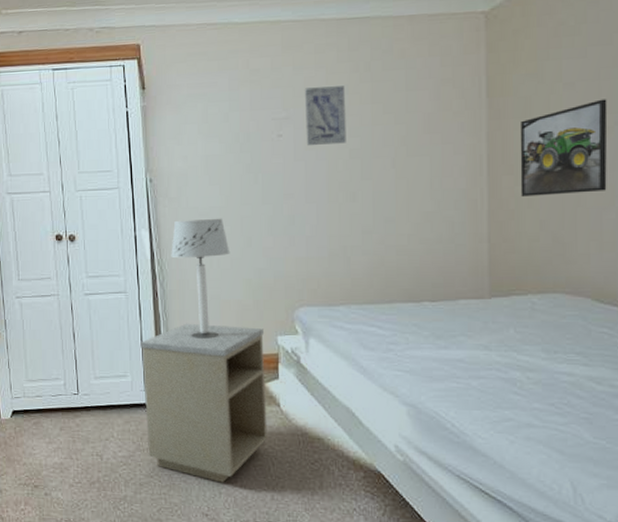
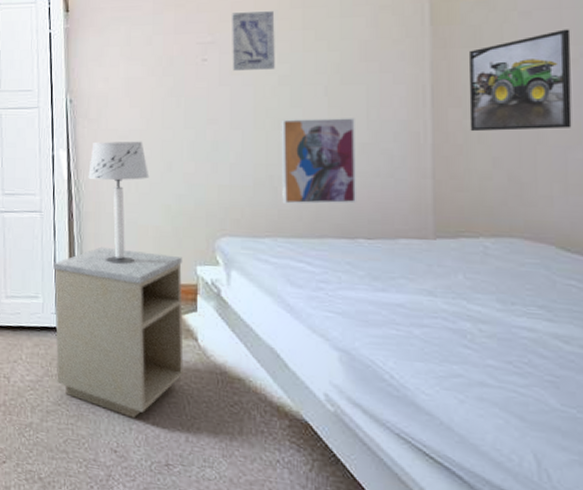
wall art: none [352,188,422,272] -> present [281,118,357,204]

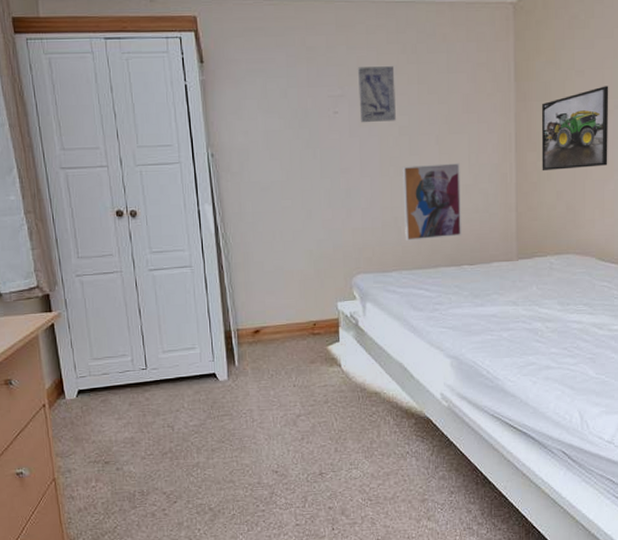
nightstand: present [53,246,184,419] -> none [207,294,330,441]
table lamp: present [88,141,150,265] -> none [235,192,292,309]

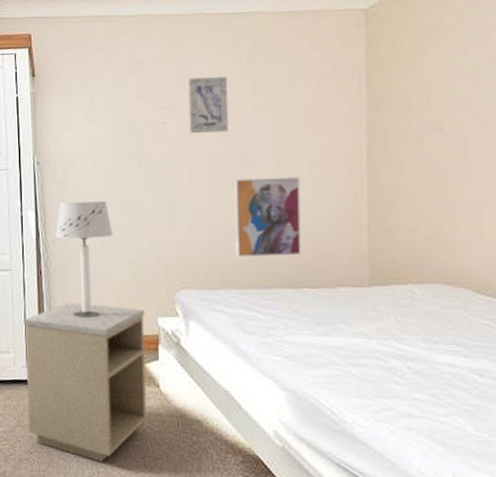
nightstand: none [207,294,330,441] -> present [24,302,147,462]
table lamp: none [235,192,292,309] -> present [56,201,114,319]
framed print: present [541,86,609,172] -> none [399,94,487,188]

